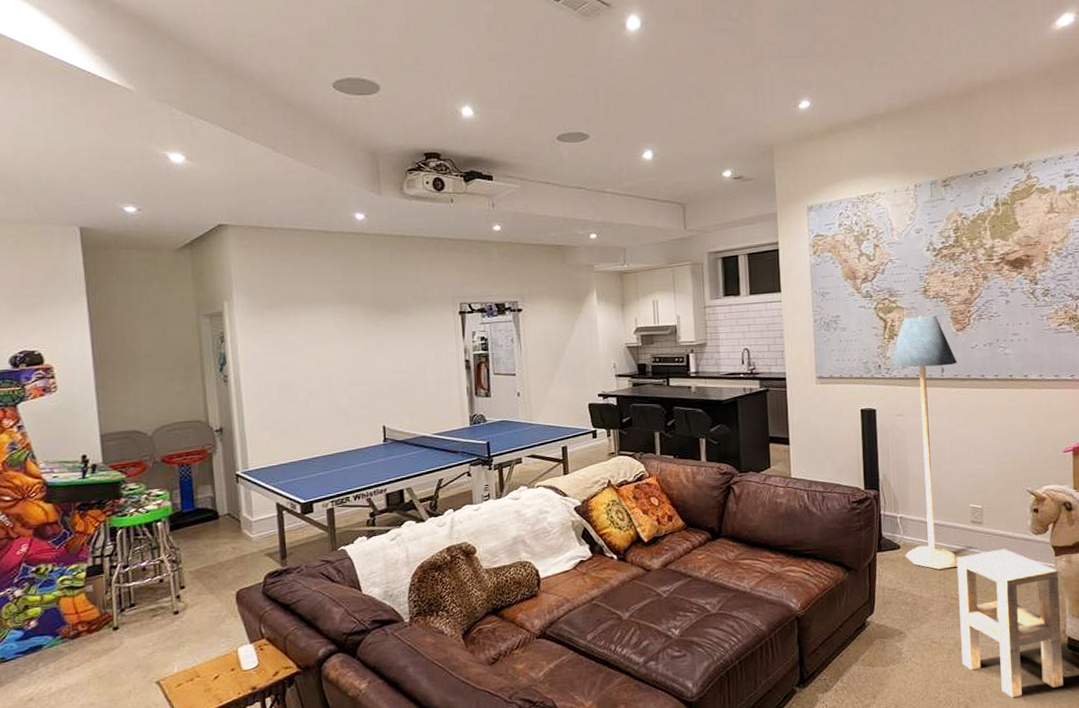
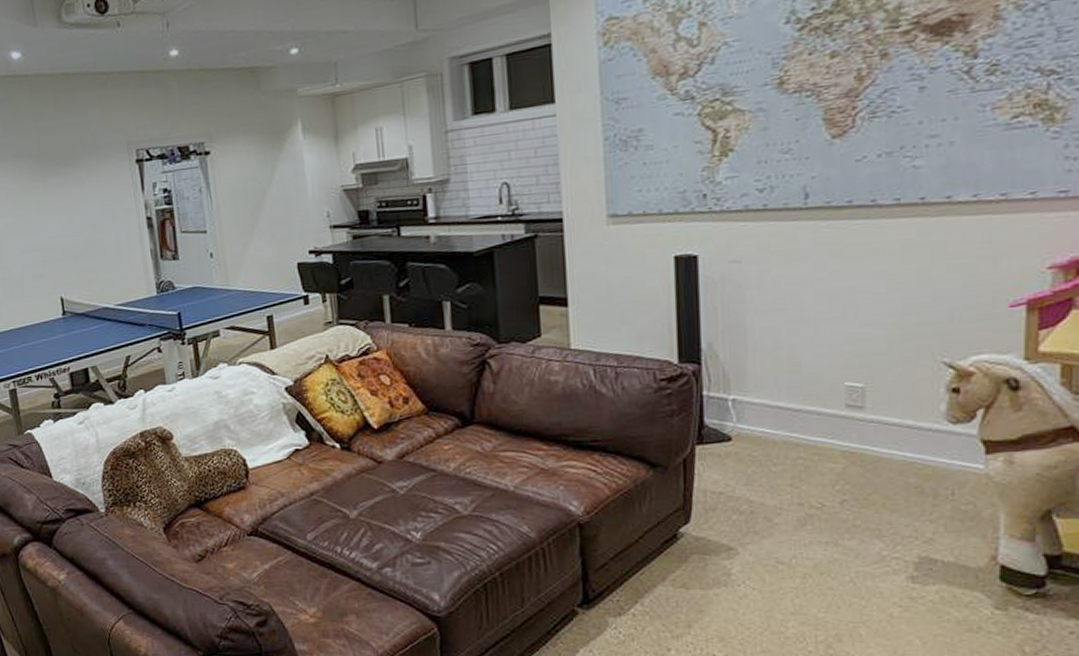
floor lamp: present [889,316,959,570] -> none [720,118,832,469]
side table: present [956,548,1063,698] -> none [819,442,989,641]

